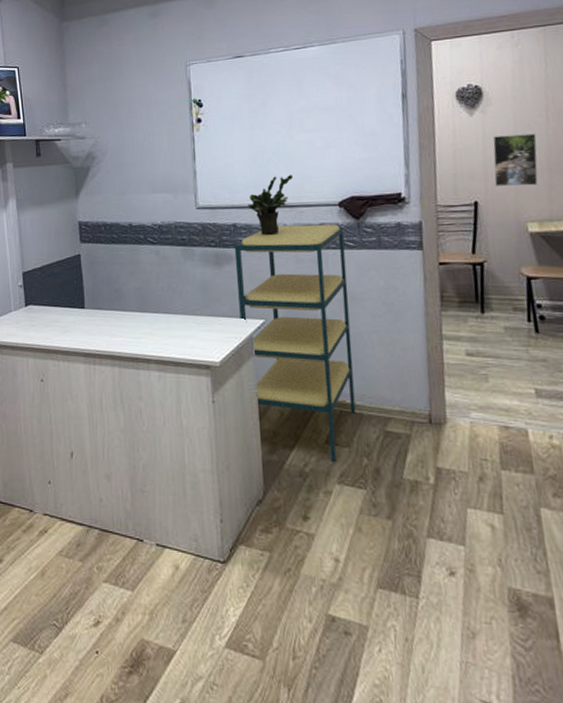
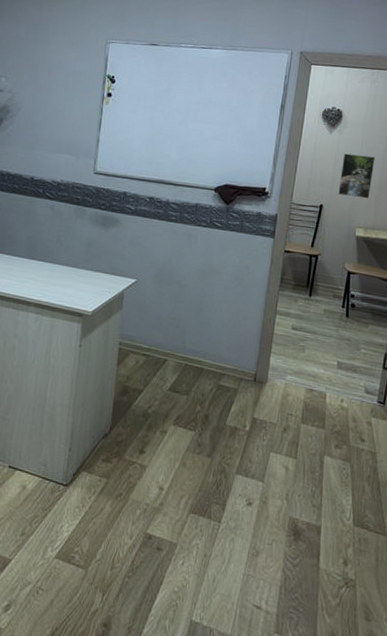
shelving unit: present [234,224,356,462] -> none [116,200,215,406]
potted plant: present [248,175,293,235] -> none [139,156,181,207]

